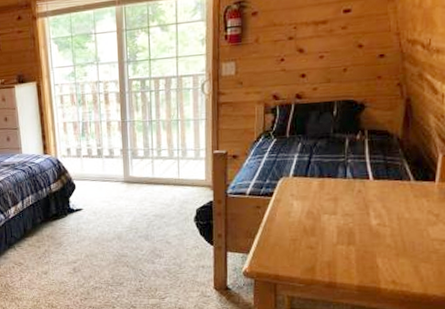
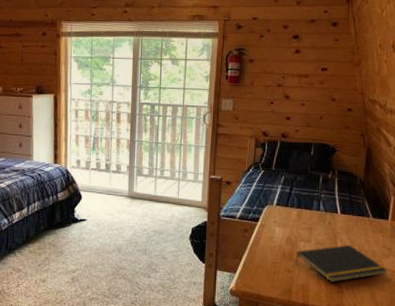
notepad: none [318,214,435,257] -> present [295,245,388,282]

